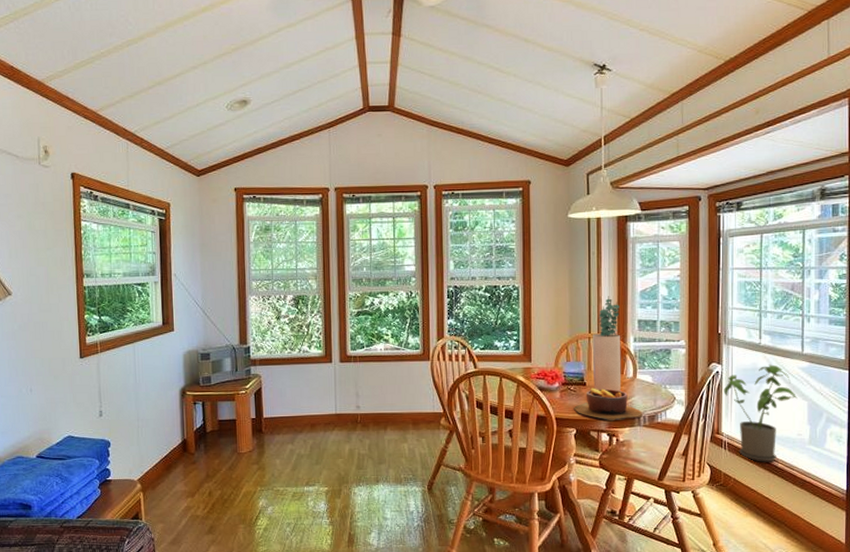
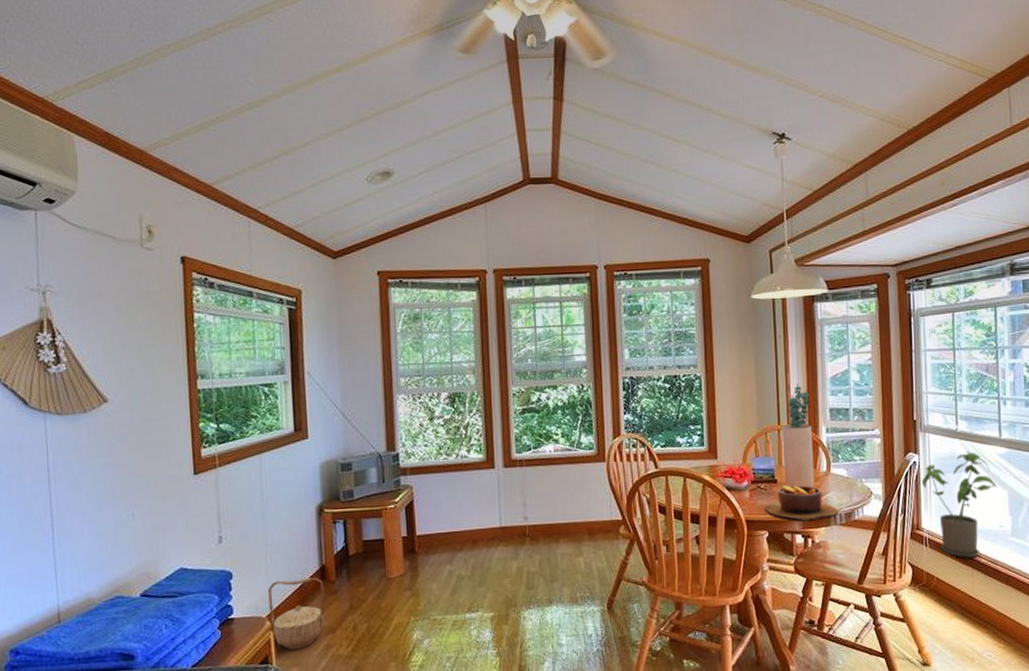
basket: none [139,448,186,509] -> present [268,577,326,650]

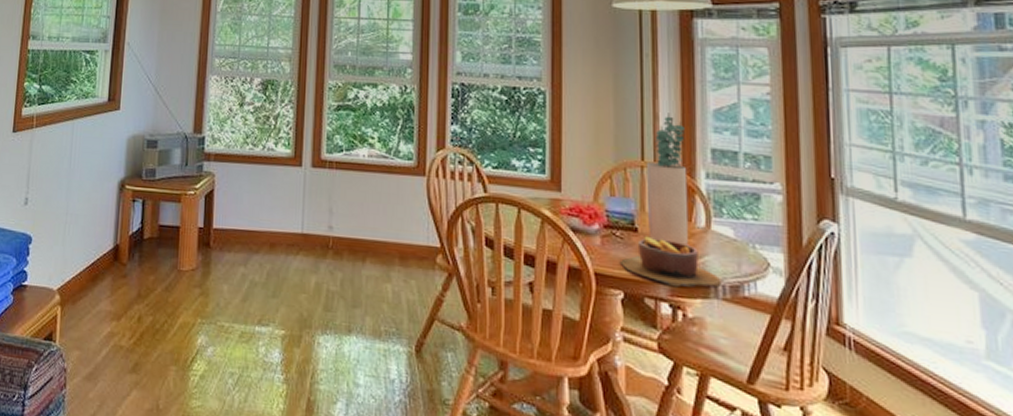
basket: present [268,577,326,650] -> none [60,253,116,332]
house plant: present [922,452,998,558] -> none [843,230,962,379]

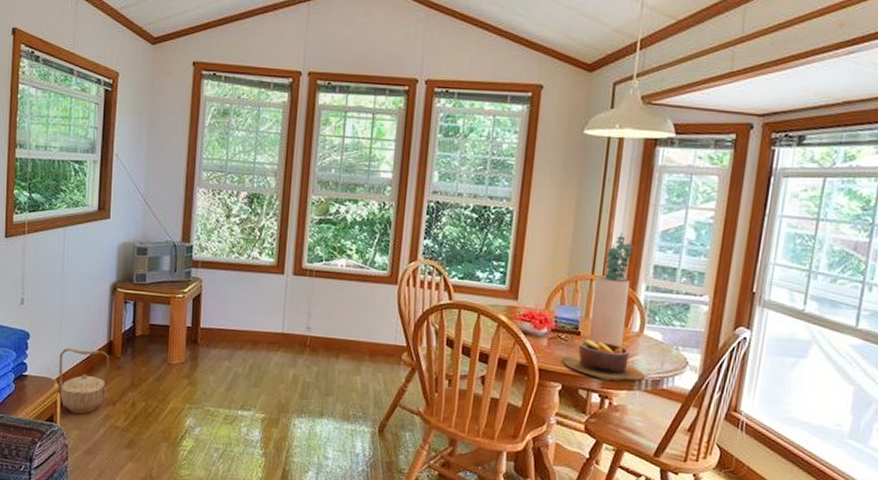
basket: none [60,253,116,332] -> present [59,348,110,415]

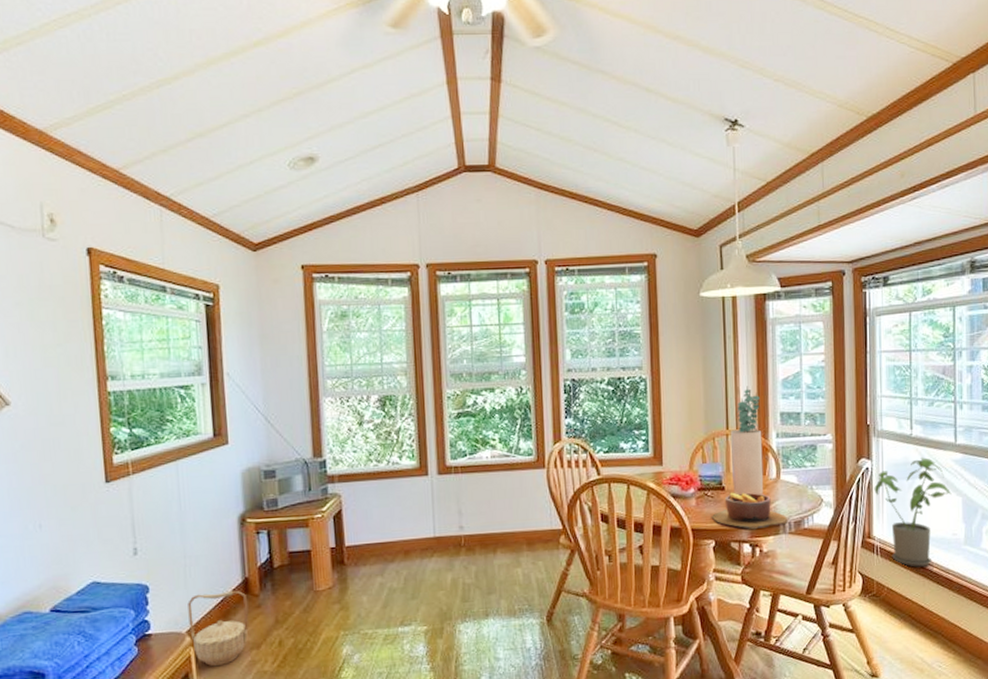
house plant: none [749,337,842,453] -> present [874,457,952,567]

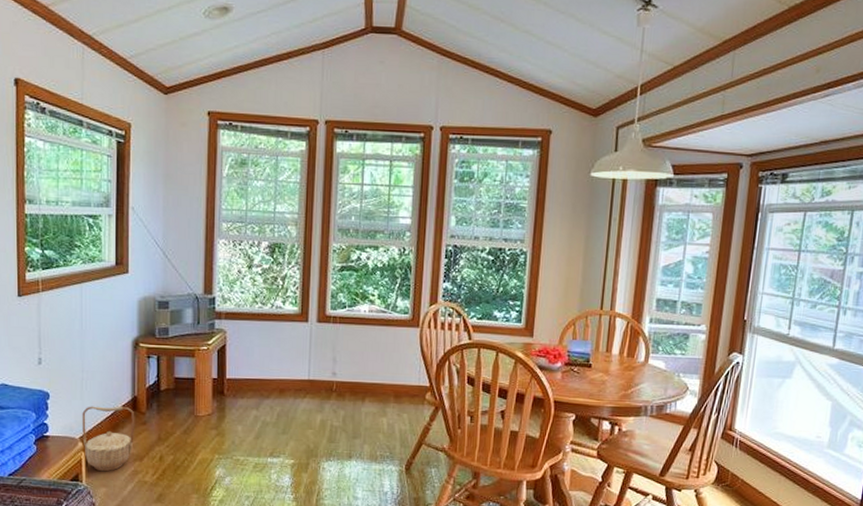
bowl: present [711,492,788,530] -> none [574,370,651,409]
vase: present [730,386,764,495] -> none [599,269,638,377]
house plant: present [874,457,952,567] -> none [742,358,822,464]

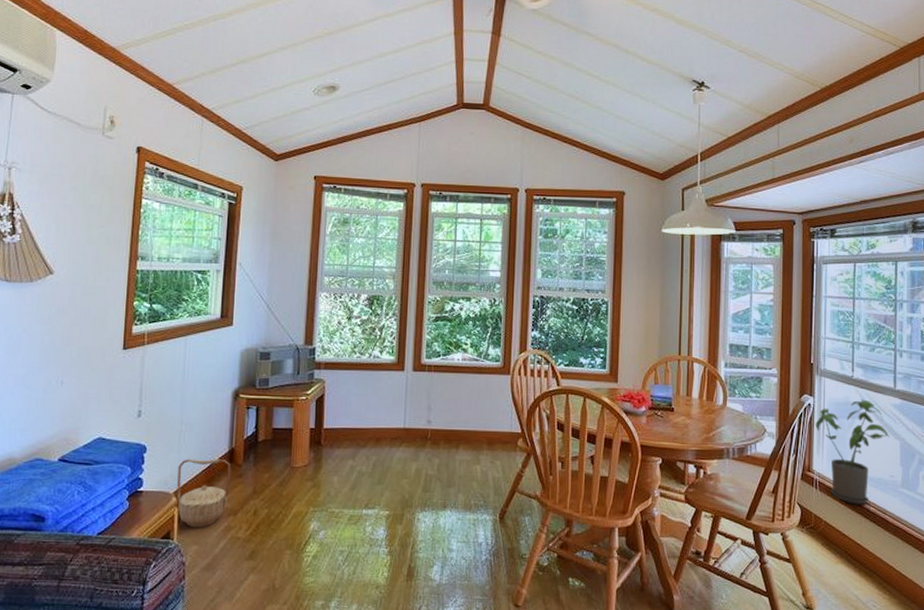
house plant: none [742,358,822,464] -> present [815,399,890,505]

